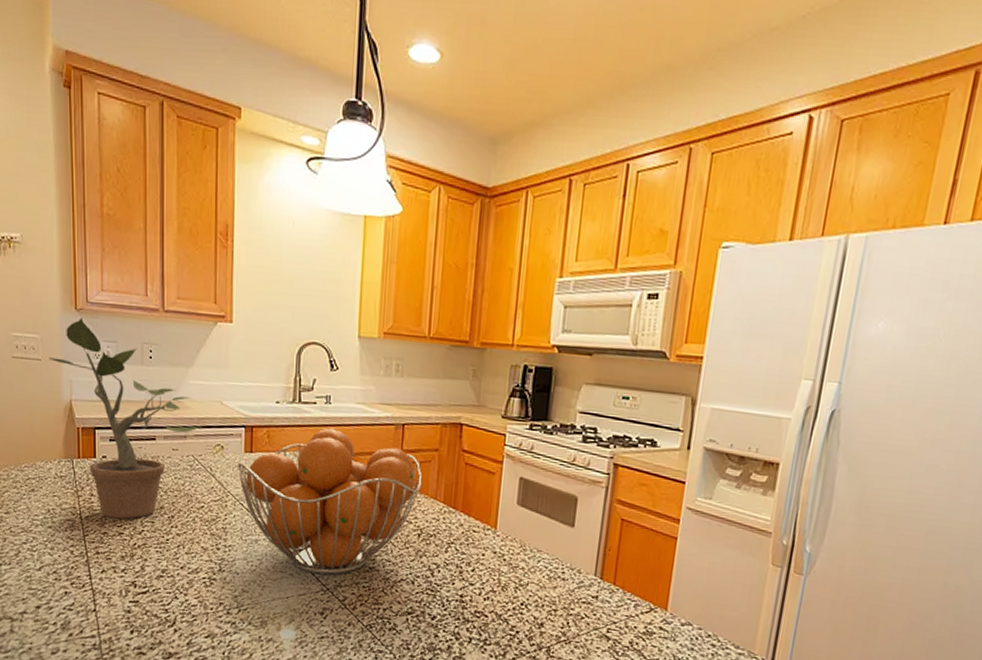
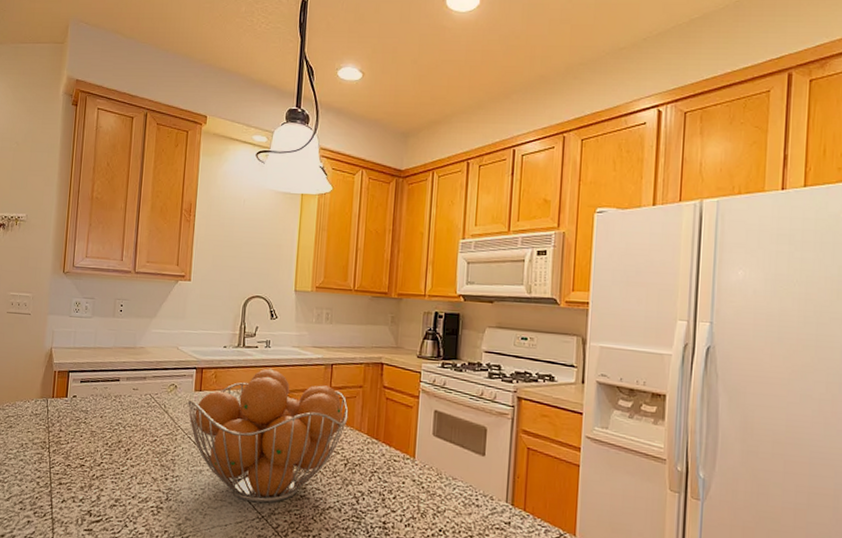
potted plant: present [49,317,201,519] -> none [37,279,159,452]

